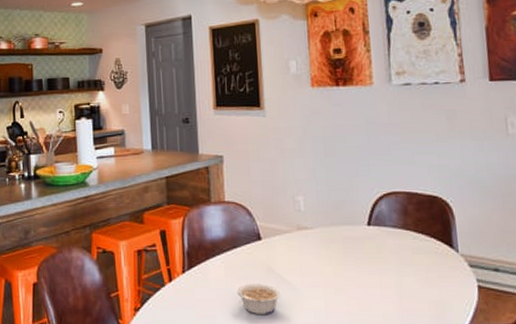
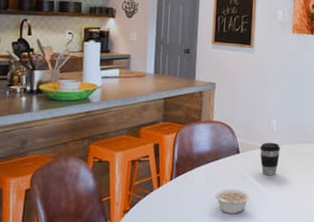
coffee cup: none [286,225,313,267] -> present [260,142,280,176]

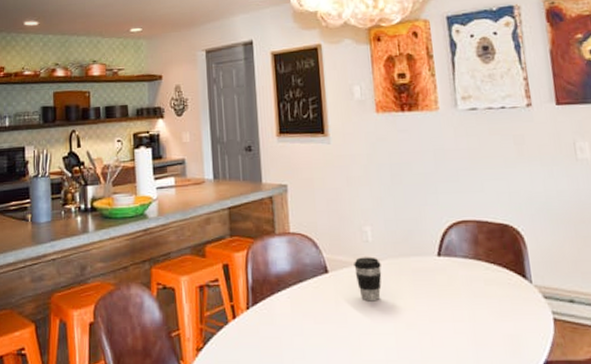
legume: present [215,189,250,214] -> none [304,320,350,354]

